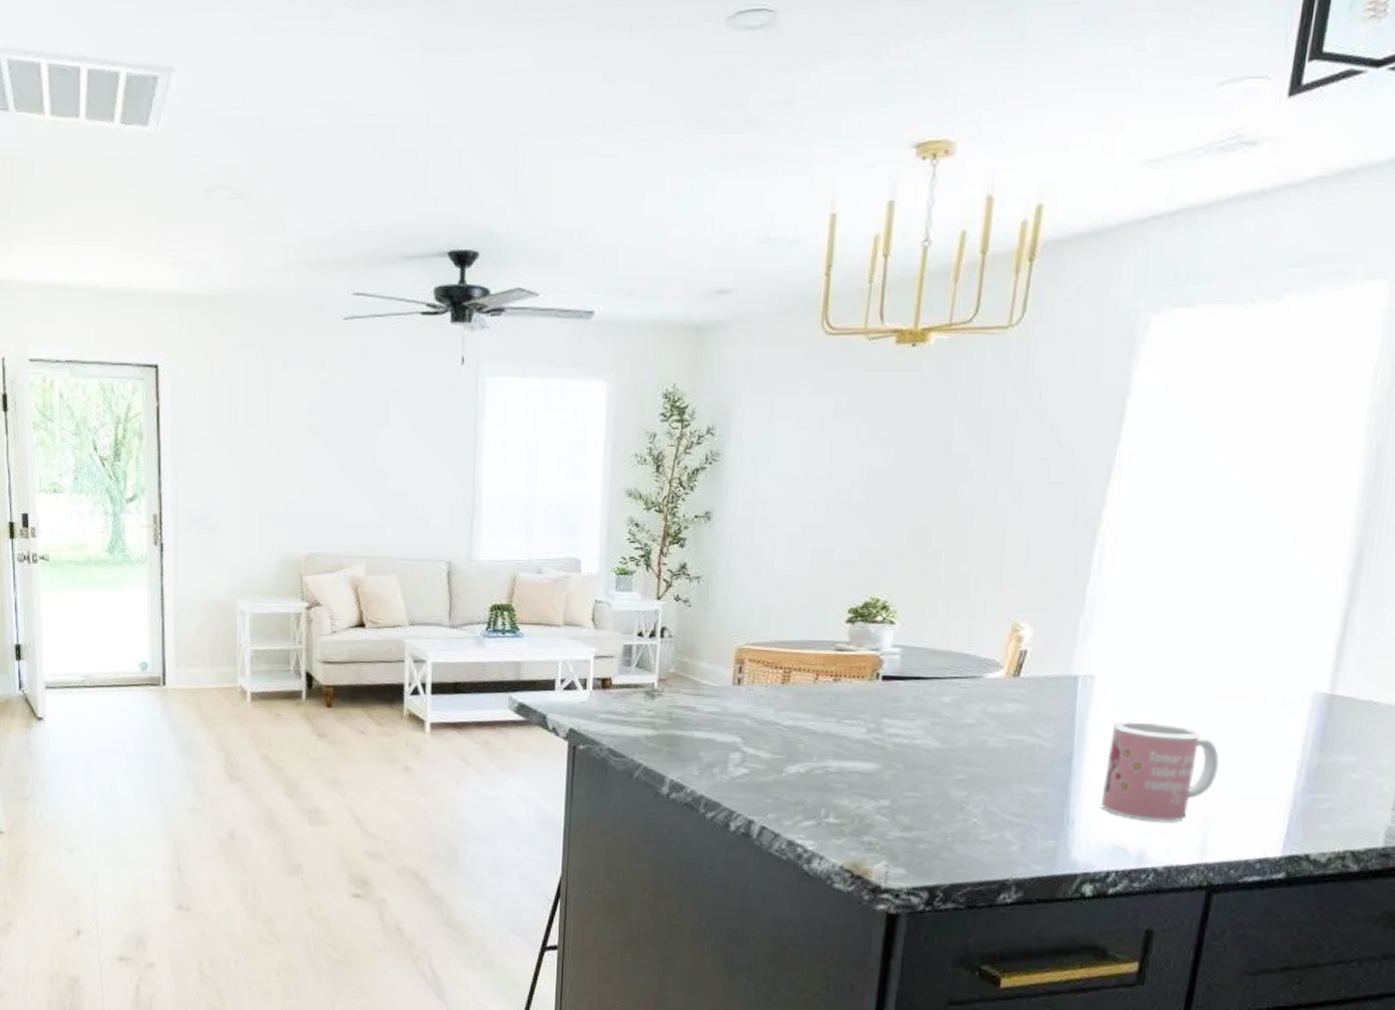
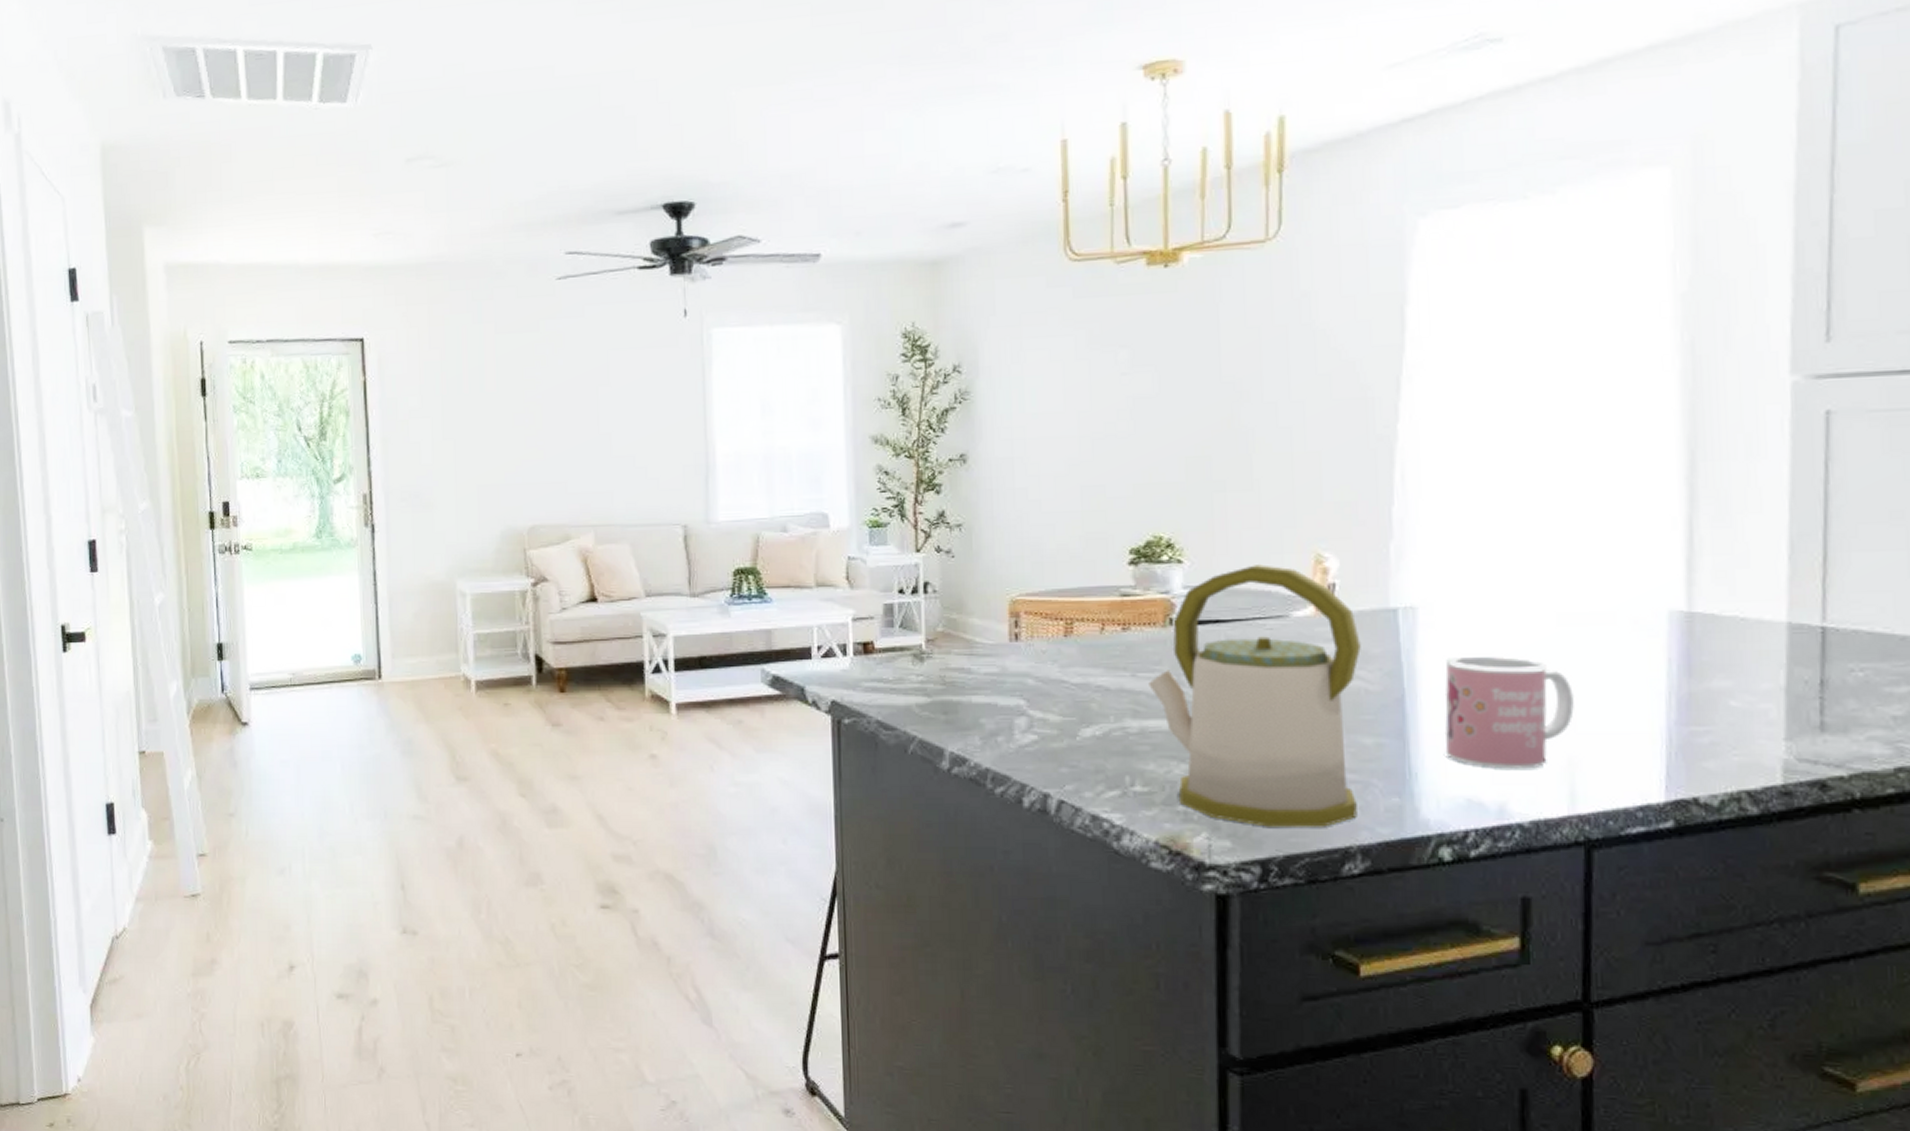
kettle: none [851,629,1042,862] -> present [1149,564,1361,827]

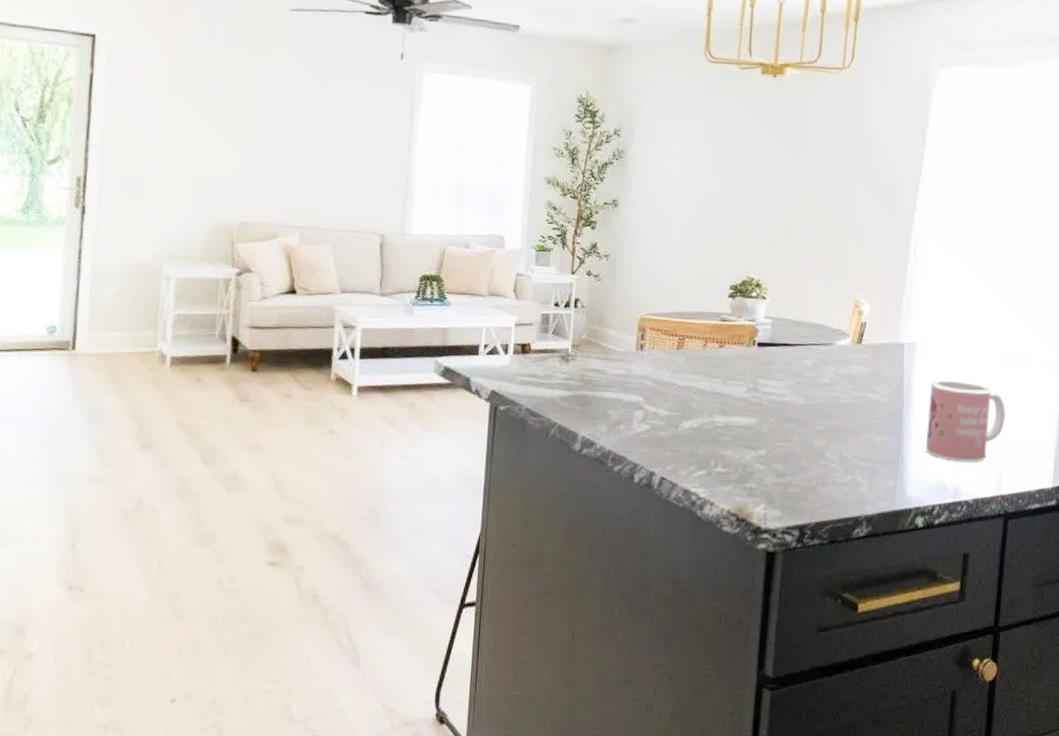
kettle: present [1149,564,1361,827] -> none [734,304,879,502]

